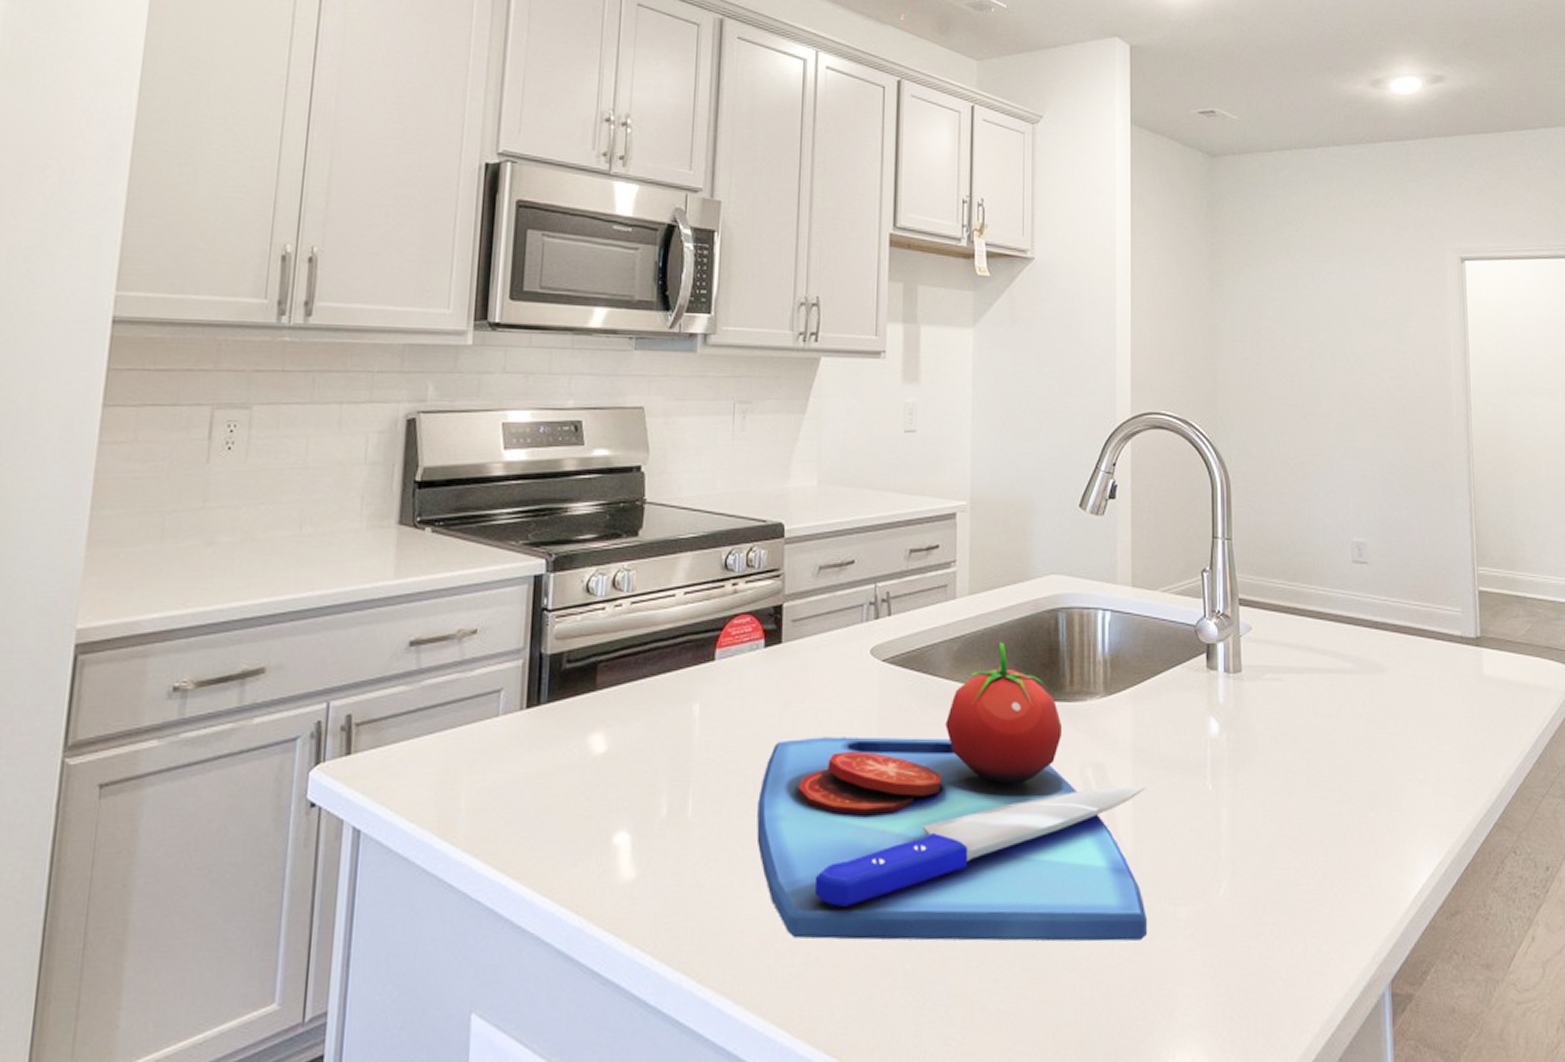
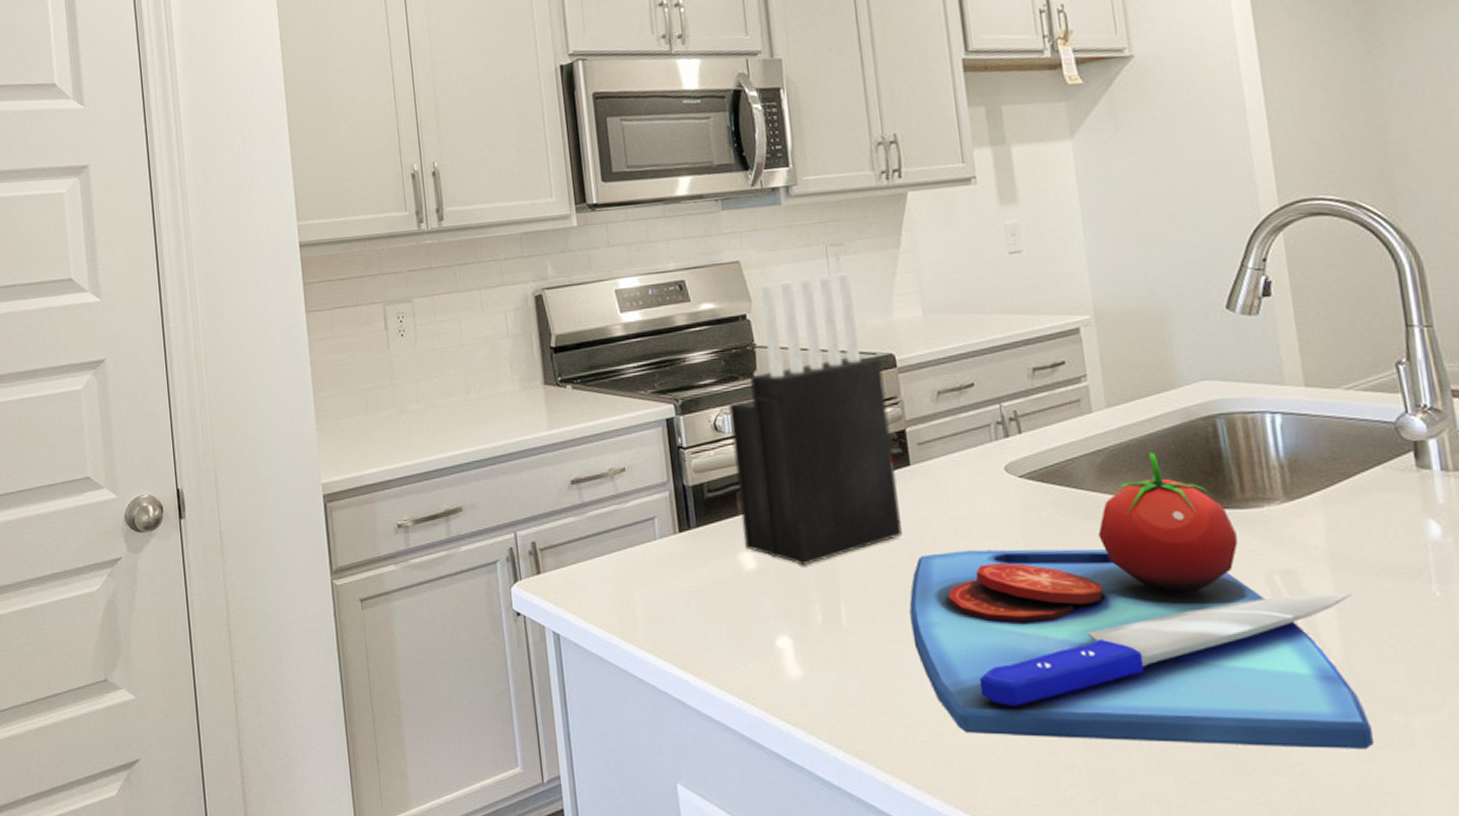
knife block: none [597,433,770,751] -> present [728,273,902,566]

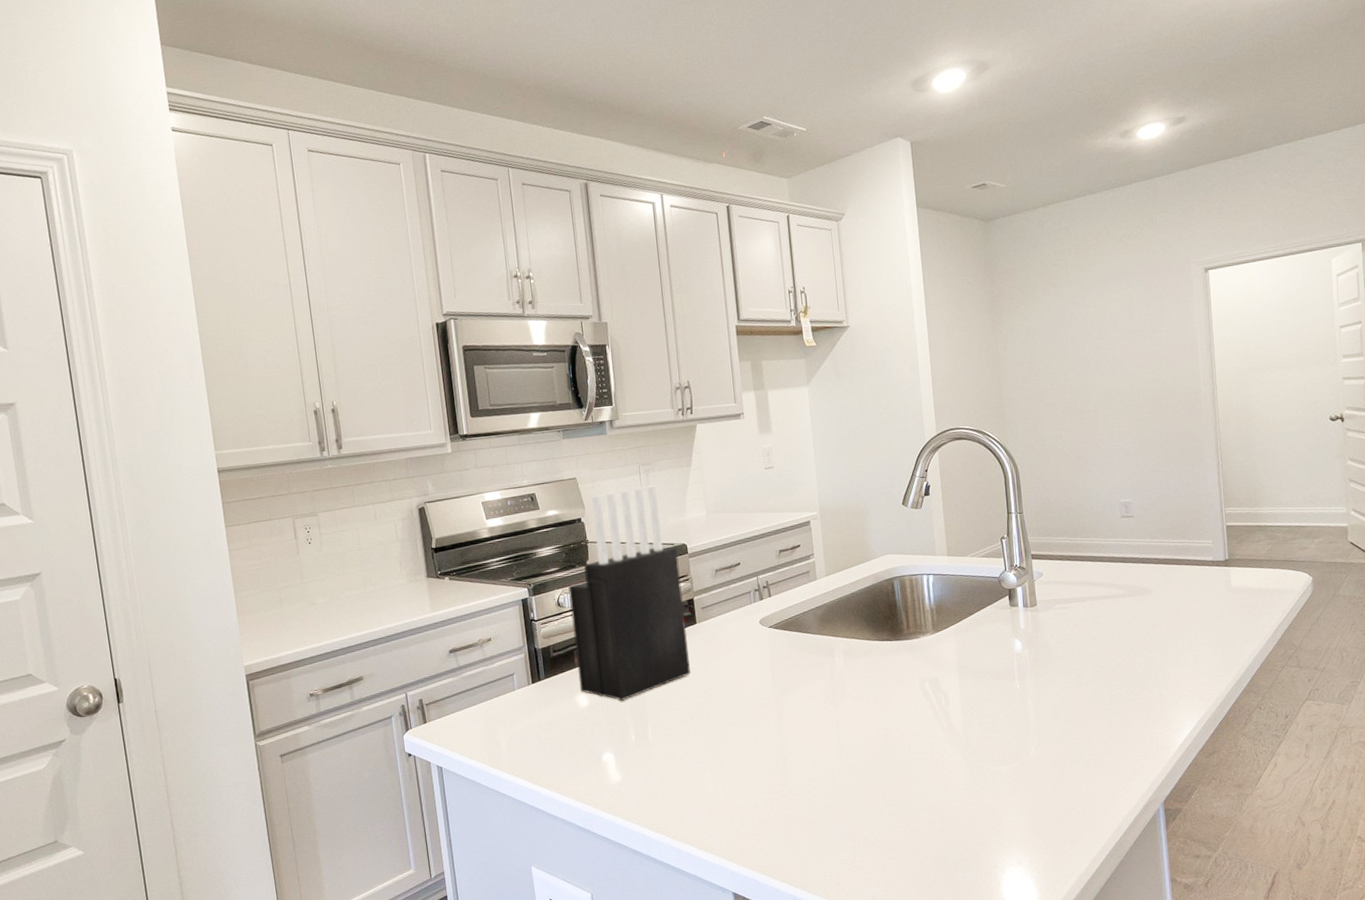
chopping board: present [909,452,1374,749] -> none [695,605,978,807]

